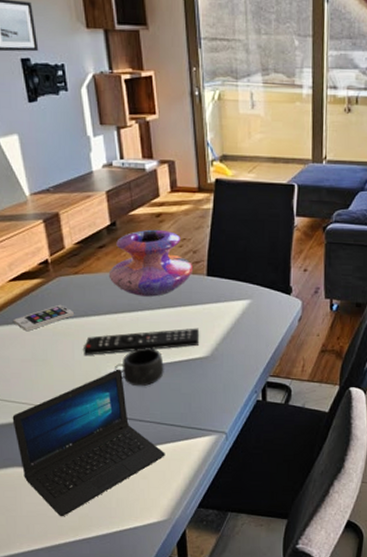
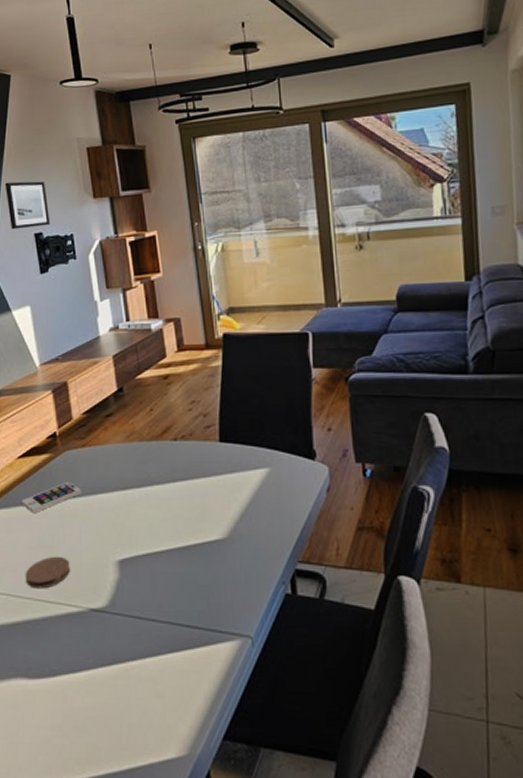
laptop: present [12,369,165,517] -> none [17,555,182,746]
coaster: none [19,368,63,396] -> present [25,556,70,589]
remote control: present [83,328,200,355] -> none [90,504,216,540]
decorative vase: present [108,229,194,297] -> none [116,392,205,469]
mug: present [115,348,165,387] -> none [124,530,179,577]

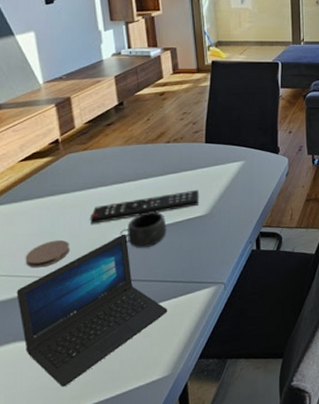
laptop: none [17,555,182,746] -> present [16,234,168,387]
smartphone: present [20,481,81,514] -> none [21,179,82,207]
remote control: none [90,504,216,540] -> present [89,189,199,224]
mug: none [124,530,179,577] -> present [120,211,168,249]

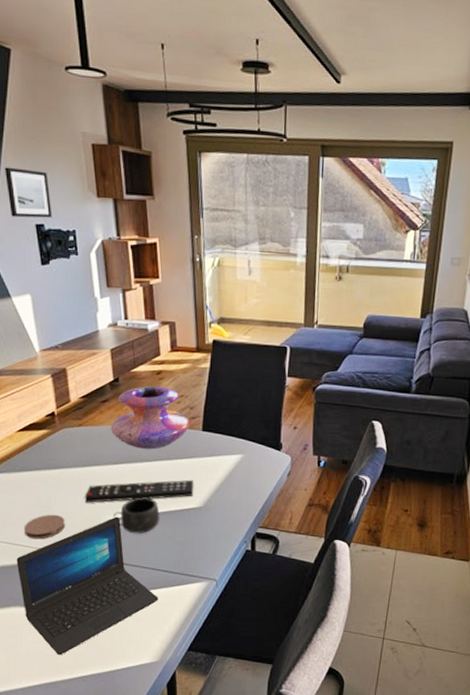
decorative vase: none [115,106,194,166] -> present [110,386,190,449]

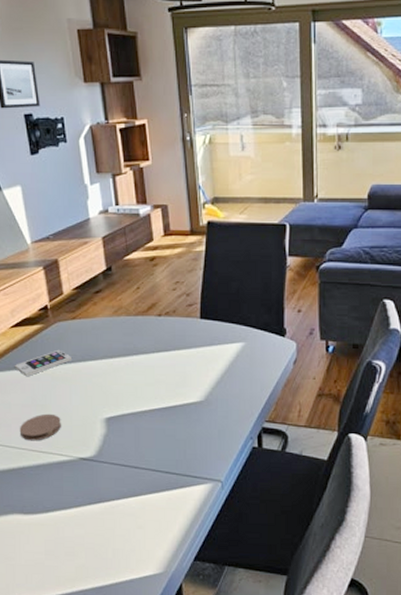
laptop: present [16,516,159,656] -> none [12,414,161,567]
smartphone: none [20,454,77,479] -> present [14,349,71,377]
remote control: present [84,479,194,503] -> none [80,372,194,400]
decorative vase: present [110,386,190,449] -> none [104,273,187,341]
mug: present [114,497,161,534] -> none [111,392,160,433]

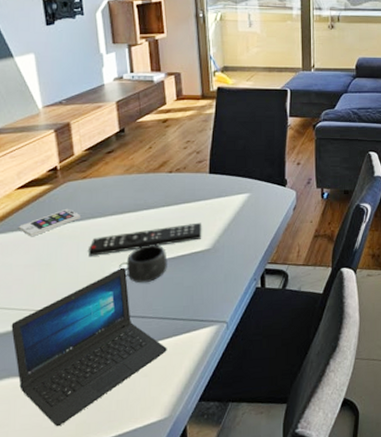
laptop: none [12,414,161,567] -> present [11,267,167,427]
coaster: present [19,413,61,441] -> none [20,272,67,301]
remote control: none [80,372,194,400] -> present [87,222,202,256]
mug: none [111,392,160,433] -> present [119,245,169,284]

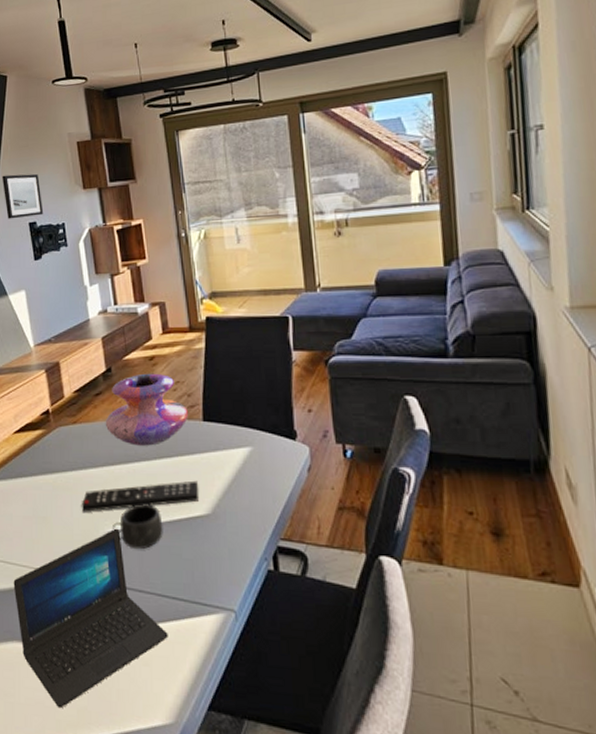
smartphone: present [18,208,80,237] -> none [16,456,72,486]
decorative vase: none [116,134,197,196] -> present [105,373,189,446]

